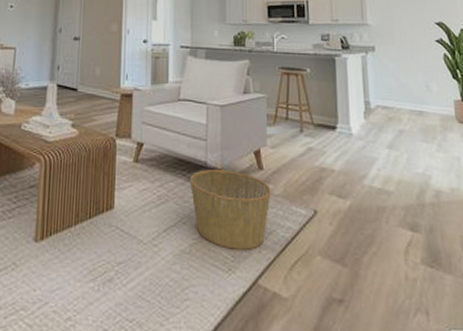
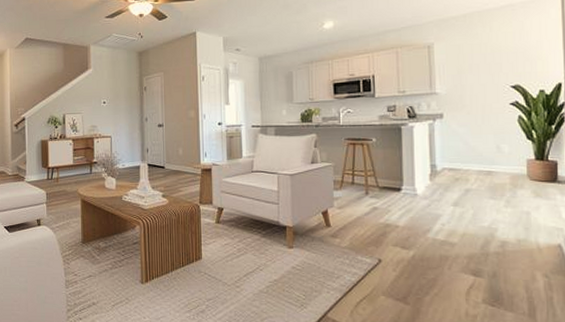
basket: present [189,169,271,250] -> none [264,228,338,291]

